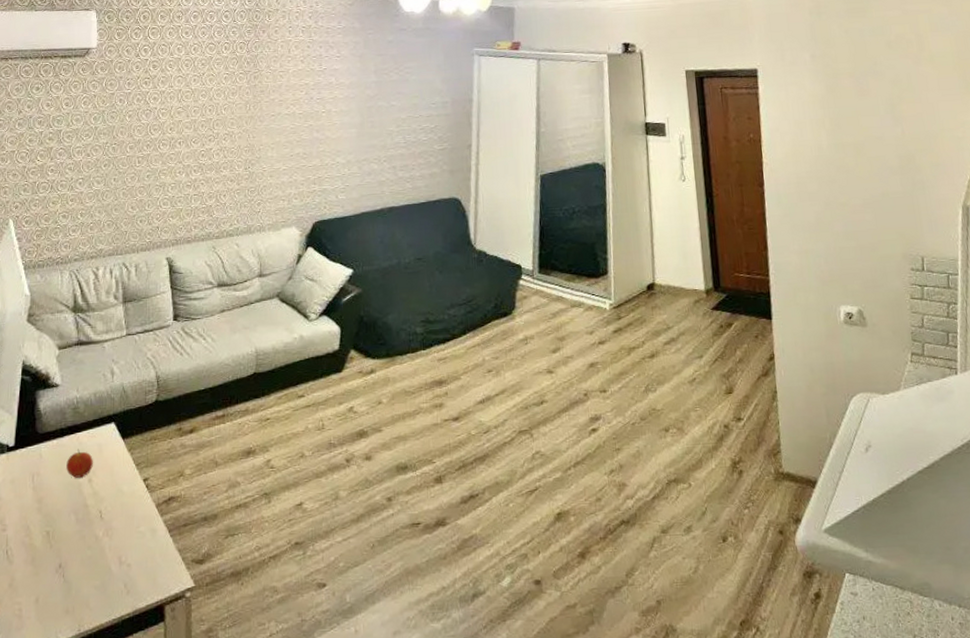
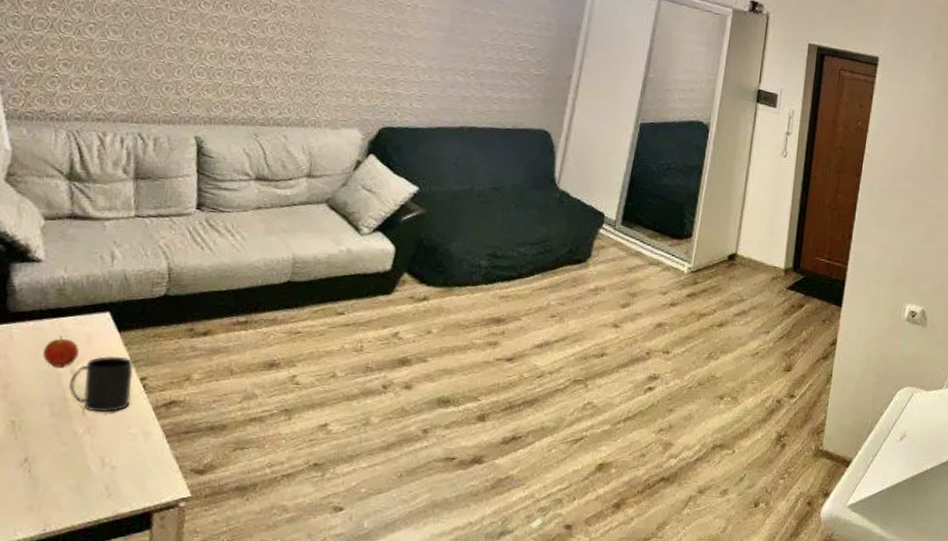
mug: none [89,462,137,515] -> present [69,355,134,413]

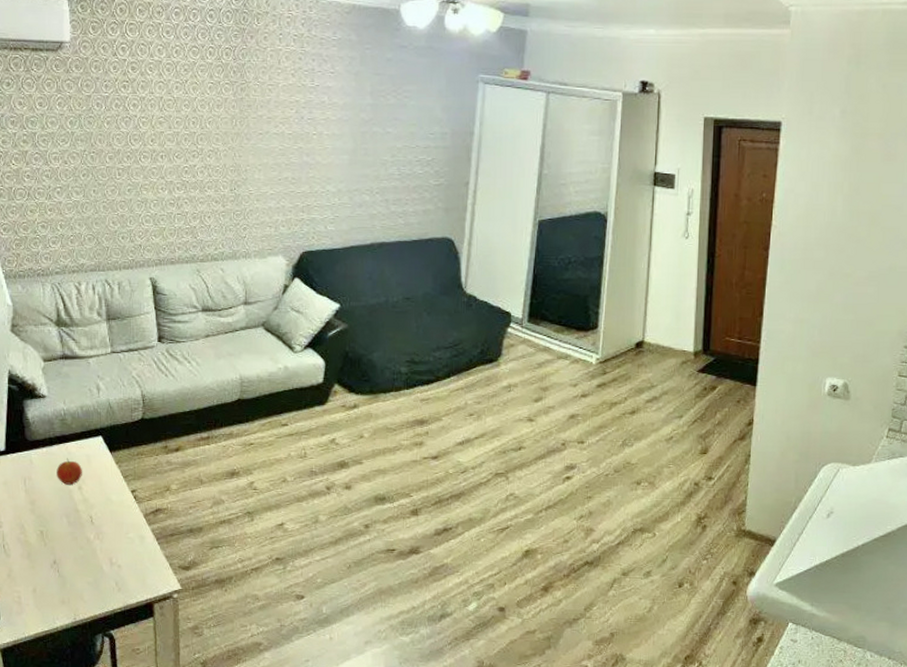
mug: present [69,355,134,413] -> none [79,473,126,521]

